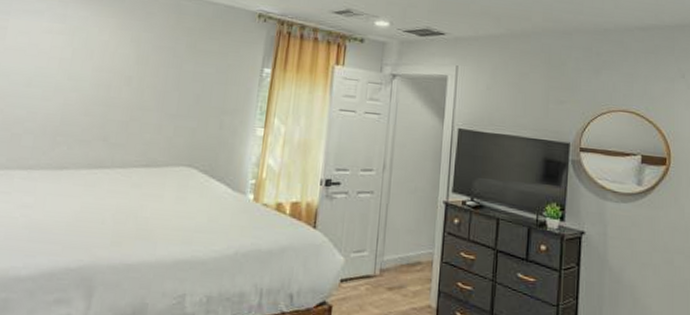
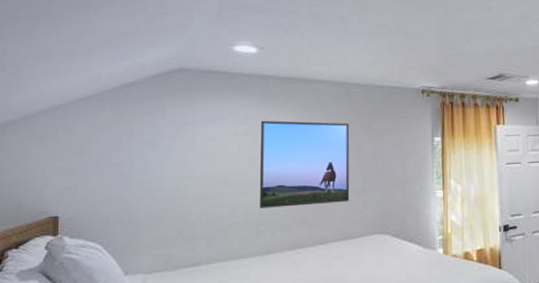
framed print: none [61,21,174,125] -> present [259,120,350,209]

